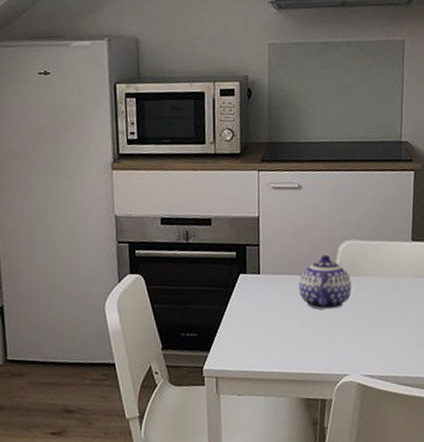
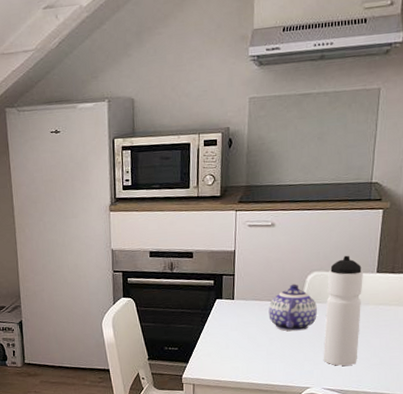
water bottle: none [360,221,398,348] -> present [323,255,363,366]

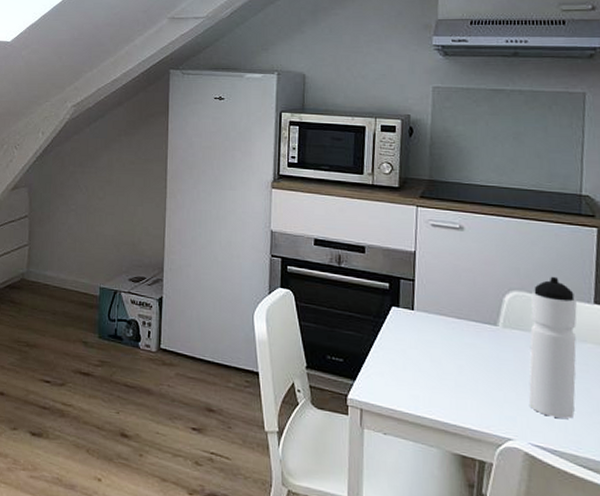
teapot: present [268,284,317,332] -> none [456,302,519,363]

